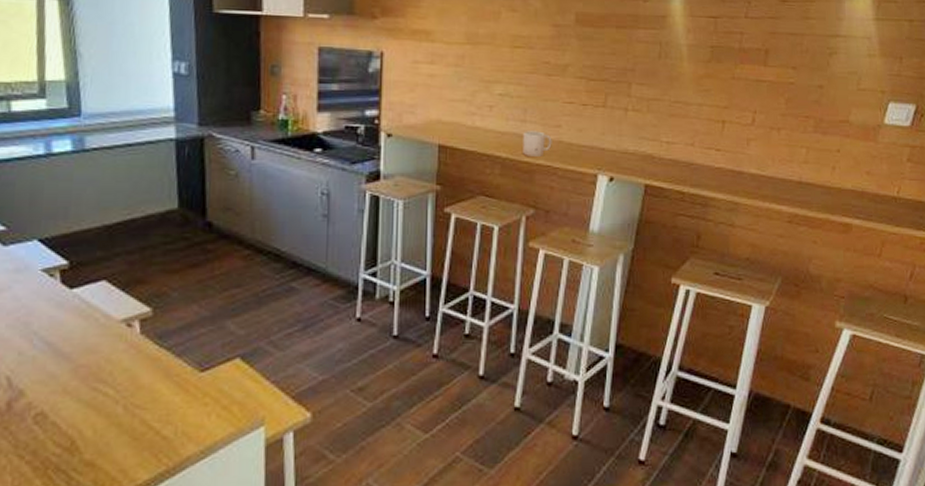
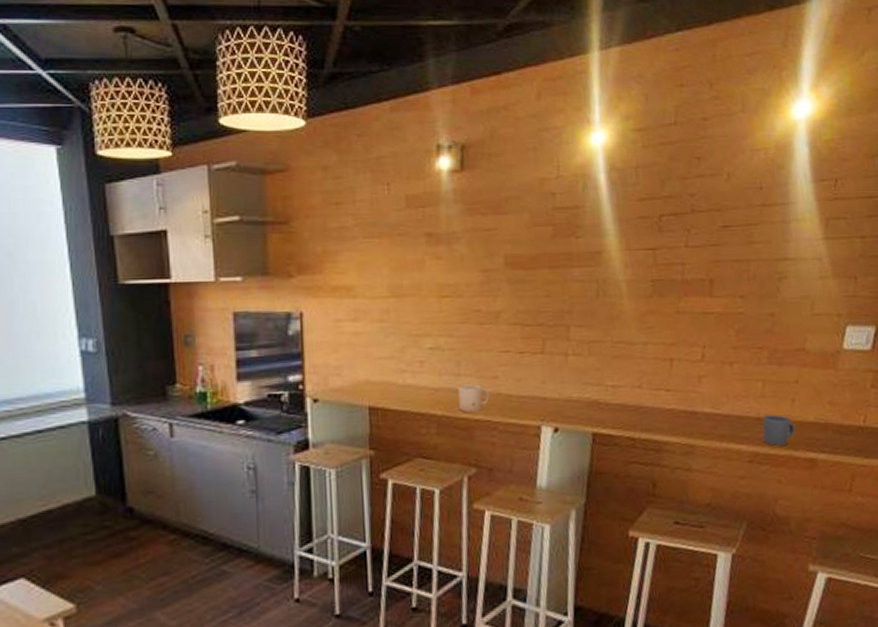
mug: none [803,180,834,210] -> present [763,415,796,447]

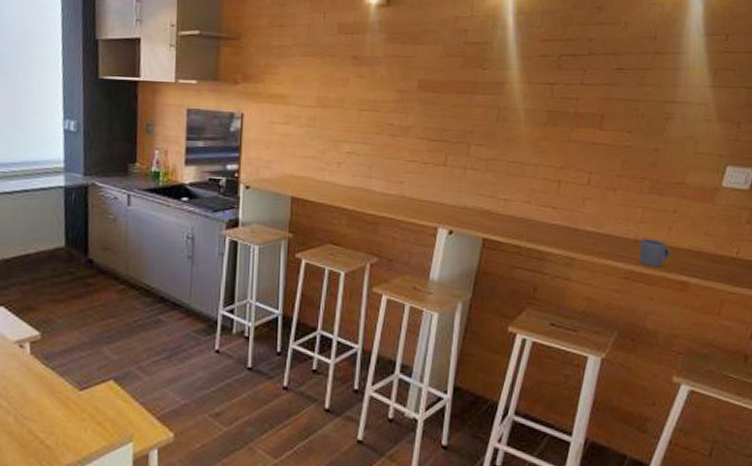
mug: present [458,384,490,413] -> none [367,186,395,211]

